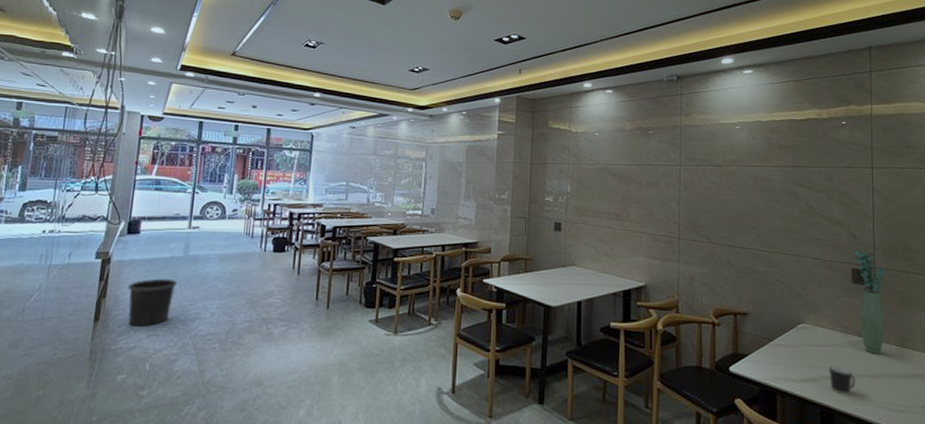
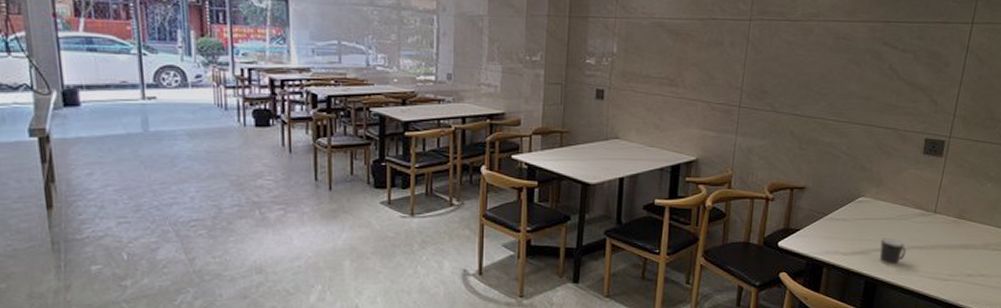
bucket: present [127,278,178,328] -> none [79,159,142,215]
vase: present [853,247,887,354] -> none [921,115,962,226]

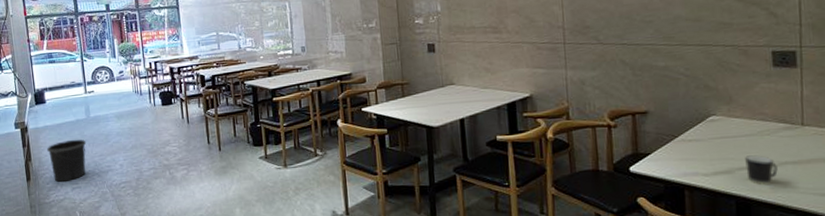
bucket: none [79,159,142,215] -> present [46,139,87,183]

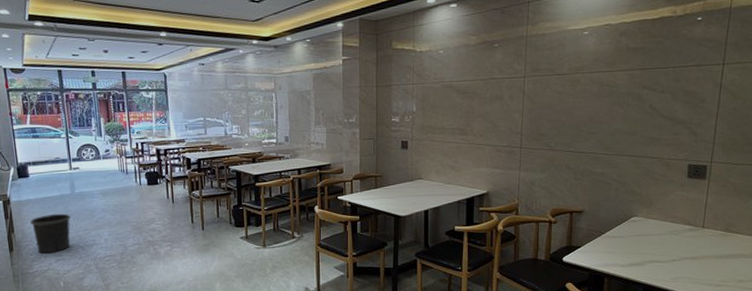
mug: present [745,155,778,184] -> none [654,251,679,275]

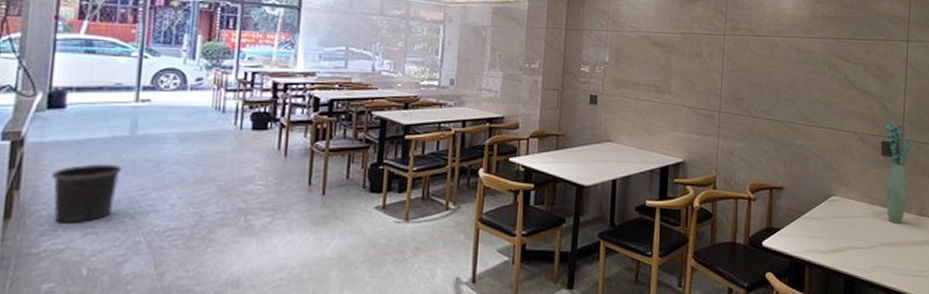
vase: none [690,144,723,240] -> present [884,120,913,223]

